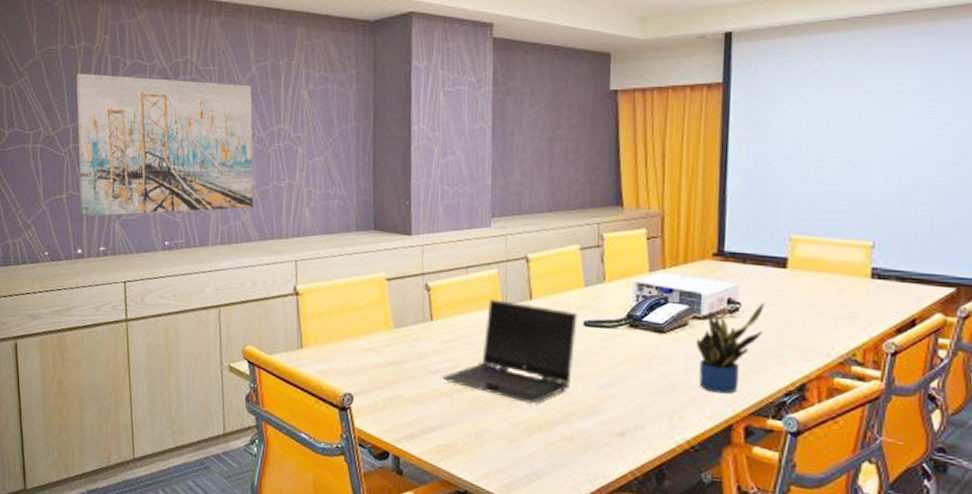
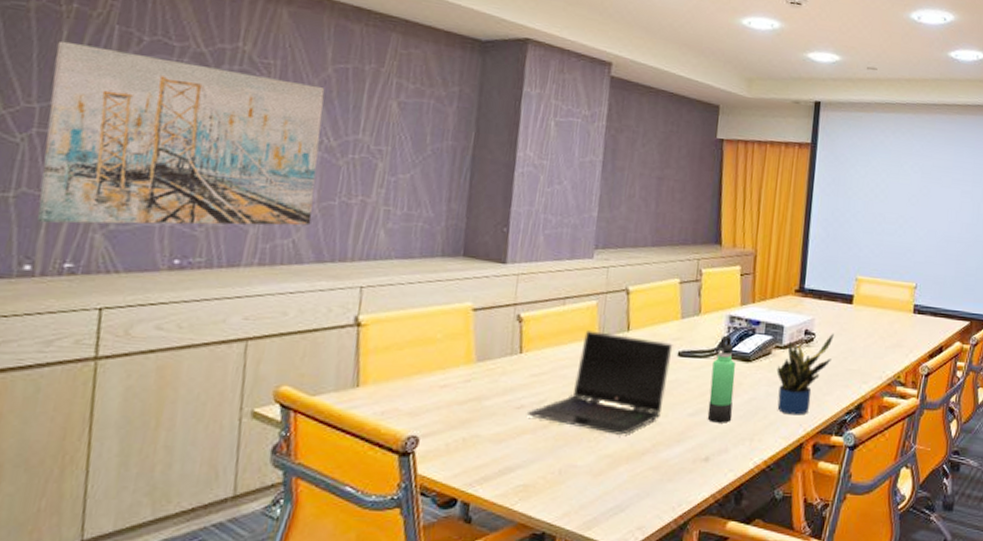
thermos bottle: none [619,305,648,398] -> present [707,336,735,423]

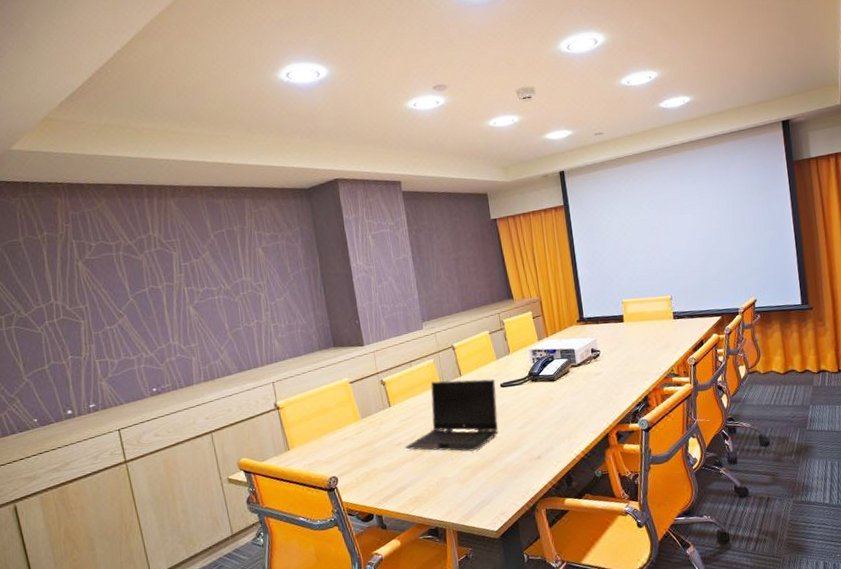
wall art: present [37,41,325,226] -> none [43,250,229,382]
thermos bottle: present [707,336,735,423] -> none [527,365,551,431]
potted plant: present [776,333,834,415] -> none [576,347,617,415]

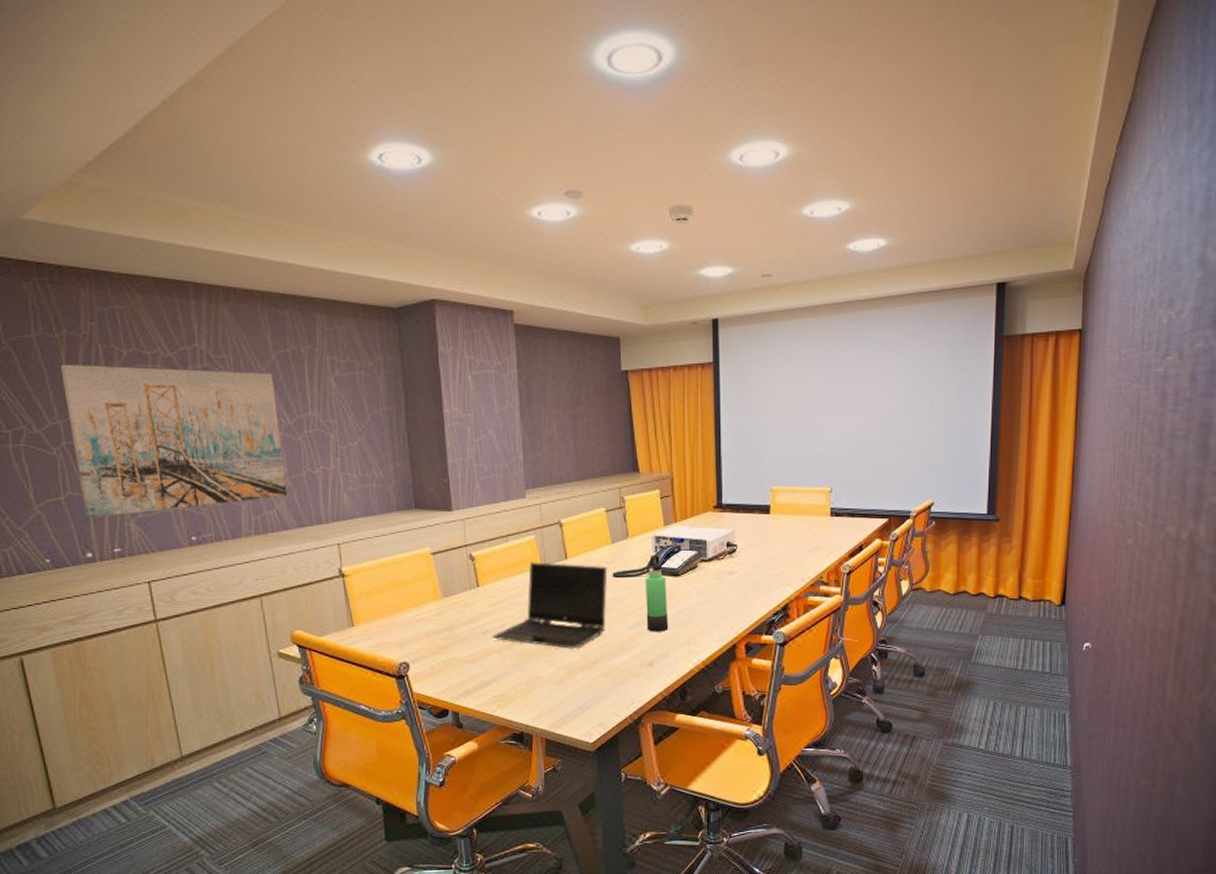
wall art: none [43,250,229,382] -> present [60,364,288,519]
thermos bottle: none [527,365,551,431] -> present [646,555,669,632]

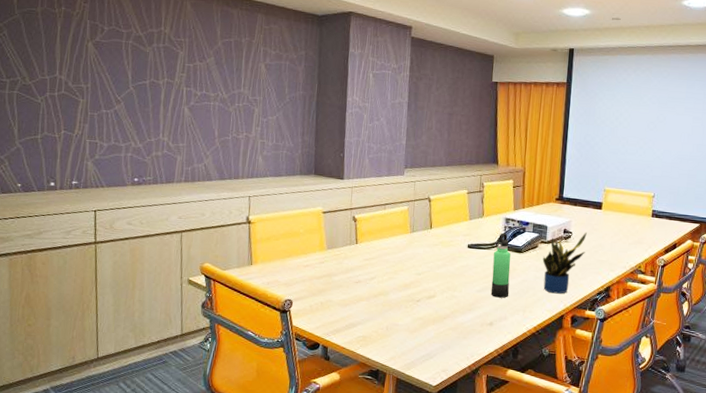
wall art: present [60,364,288,519] -> none [55,33,218,155]
laptop computer: present [491,561,608,649] -> none [362,227,464,304]
potted plant: none [704,542,755,620] -> present [542,232,587,294]

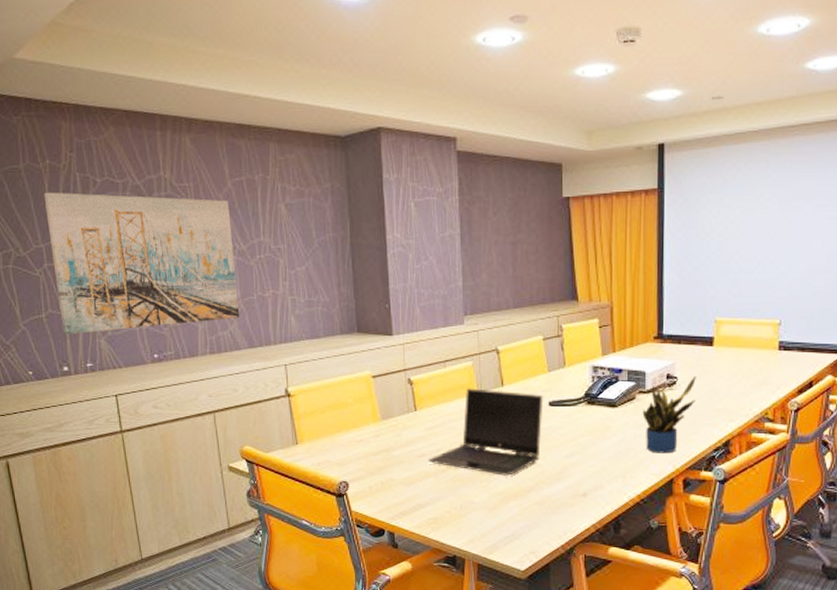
wall art: none [55,33,218,155] -> present [44,192,240,335]
laptop computer: none [362,227,464,304] -> present [427,387,544,476]
thermos bottle: present [490,233,511,298] -> none [581,385,604,463]

